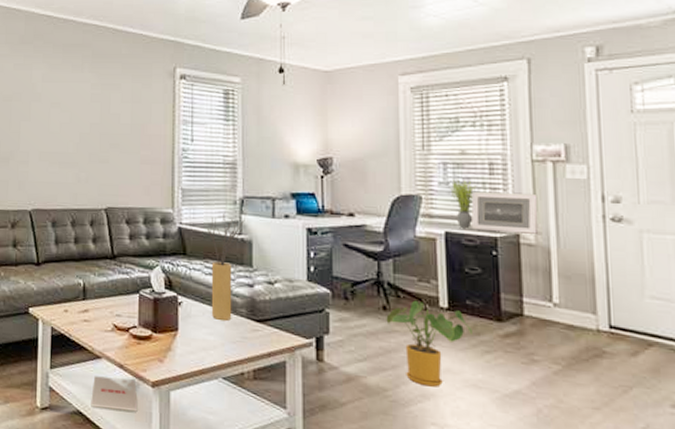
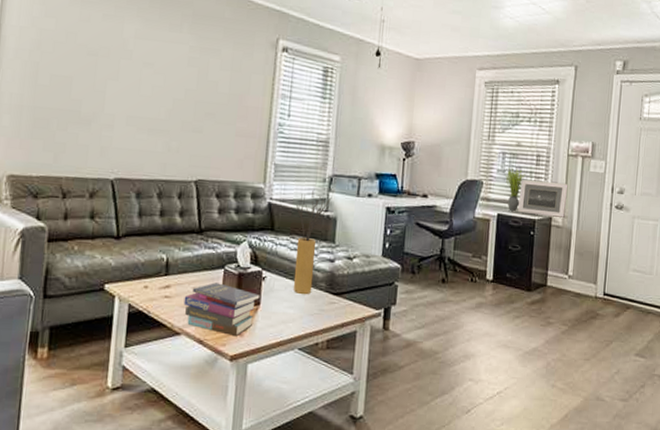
magazine: present [91,376,138,412] -> none [166,353,215,386]
books: none [102,307,178,363] -> present [183,282,260,337]
house plant: present [386,300,472,387] -> none [443,273,508,348]

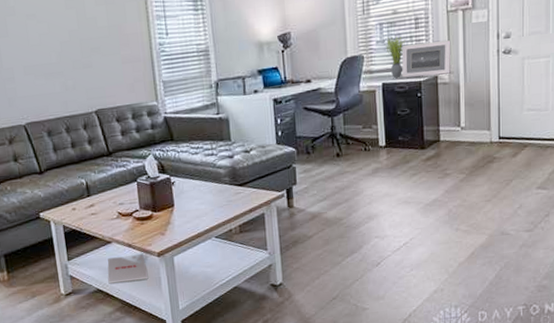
magazine: none [166,353,215,386] -> present [107,254,149,284]
books: present [183,282,260,337] -> none [108,194,173,237]
vase: present [293,191,331,294] -> none [190,98,220,191]

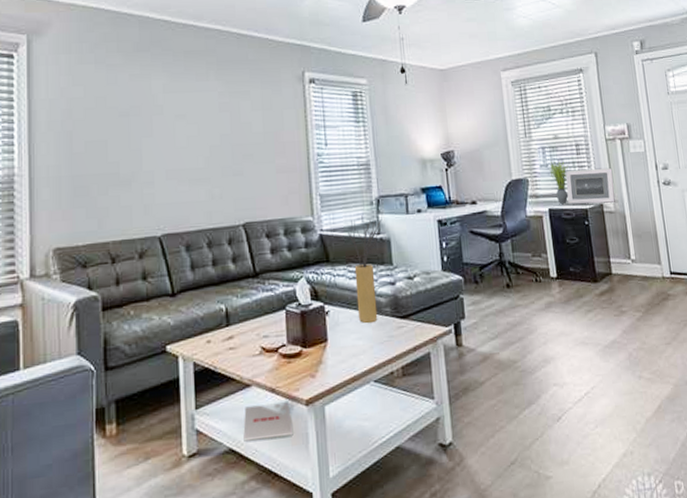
vase: none [190,98,220,191] -> present [348,215,381,323]

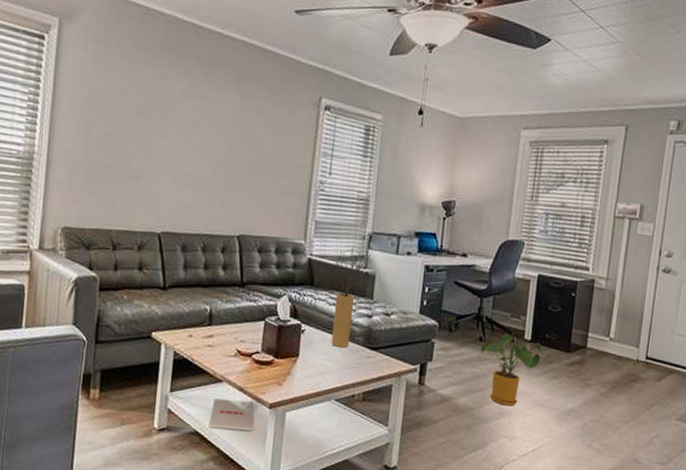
house plant: none [510,274,577,352] -> present [480,333,546,406]
potted plant: present [549,161,569,205] -> none [548,228,569,273]
picture frame: present [565,168,615,204] -> none [560,241,614,281]

